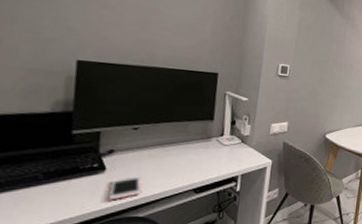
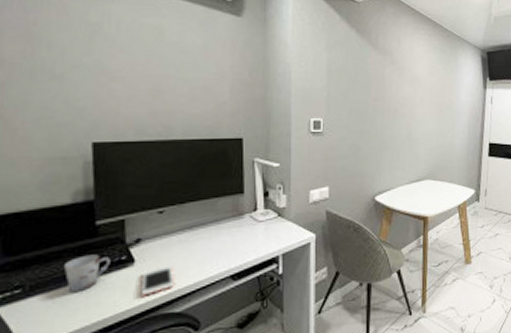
cup: none [36,160,83,191] -> present [65,254,111,292]

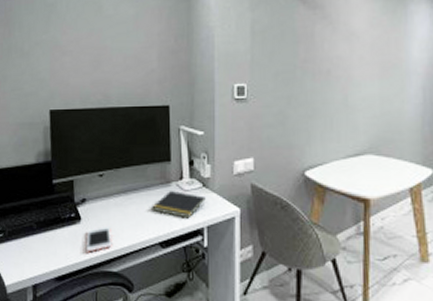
cup: present [65,254,111,292] -> none [31,209,63,241]
notepad: none [222,223,281,249] -> present [152,191,206,219]

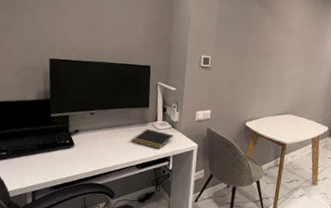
cell phone: present [87,225,112,253] -> none [78,151,99,170]

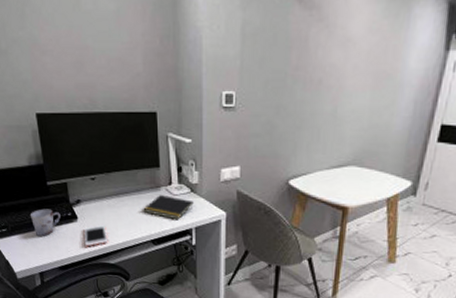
cup: none [31,136,59,160] -> present [31,208,61,236]
cell phone: none [78,151,99,170] -> present [84,224,108,247]

